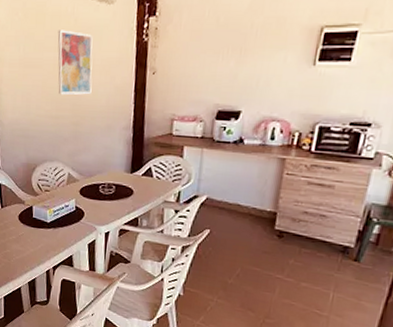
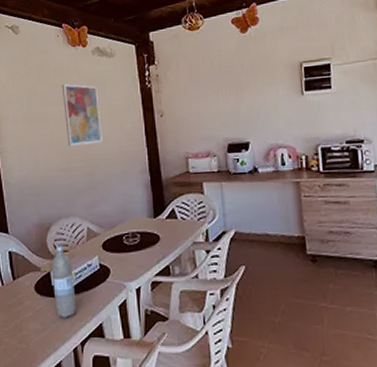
water bottle: none [33,185,53,246] -> present [51,245,76,318]

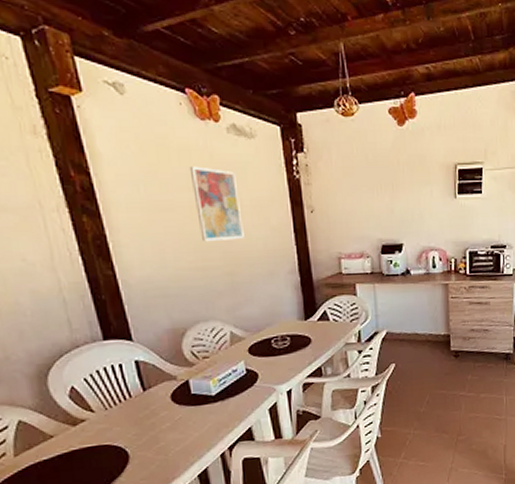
water bottle: present [51,245,76,318] -> none [189,351,222,426]

